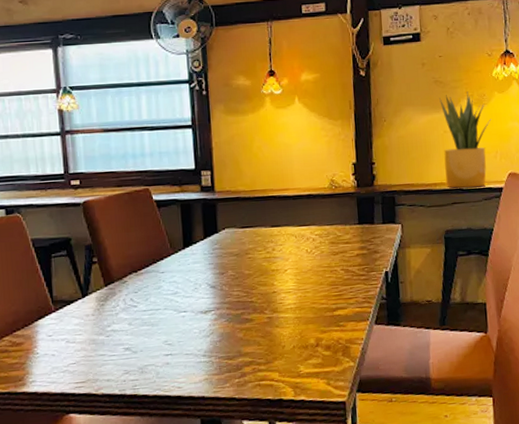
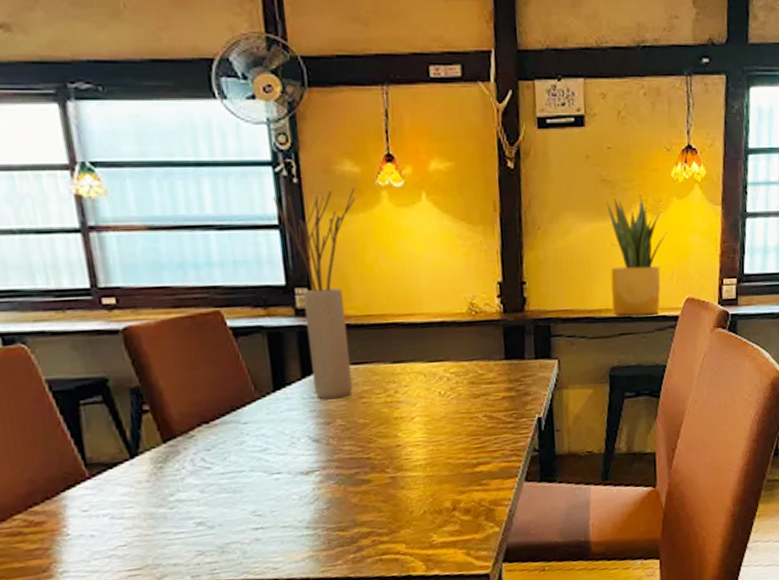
vase: none [188,96,247,255] -> present [273,187,356,400]

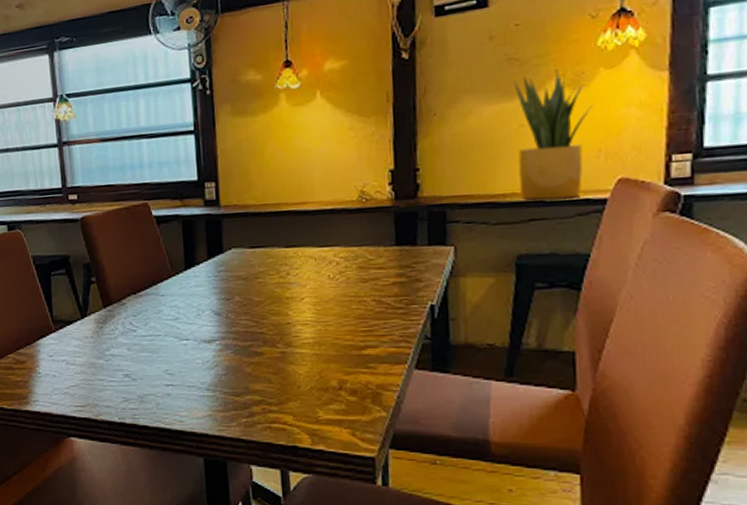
vase: present [273,187,356,400] -> none [190,93,258,279]

